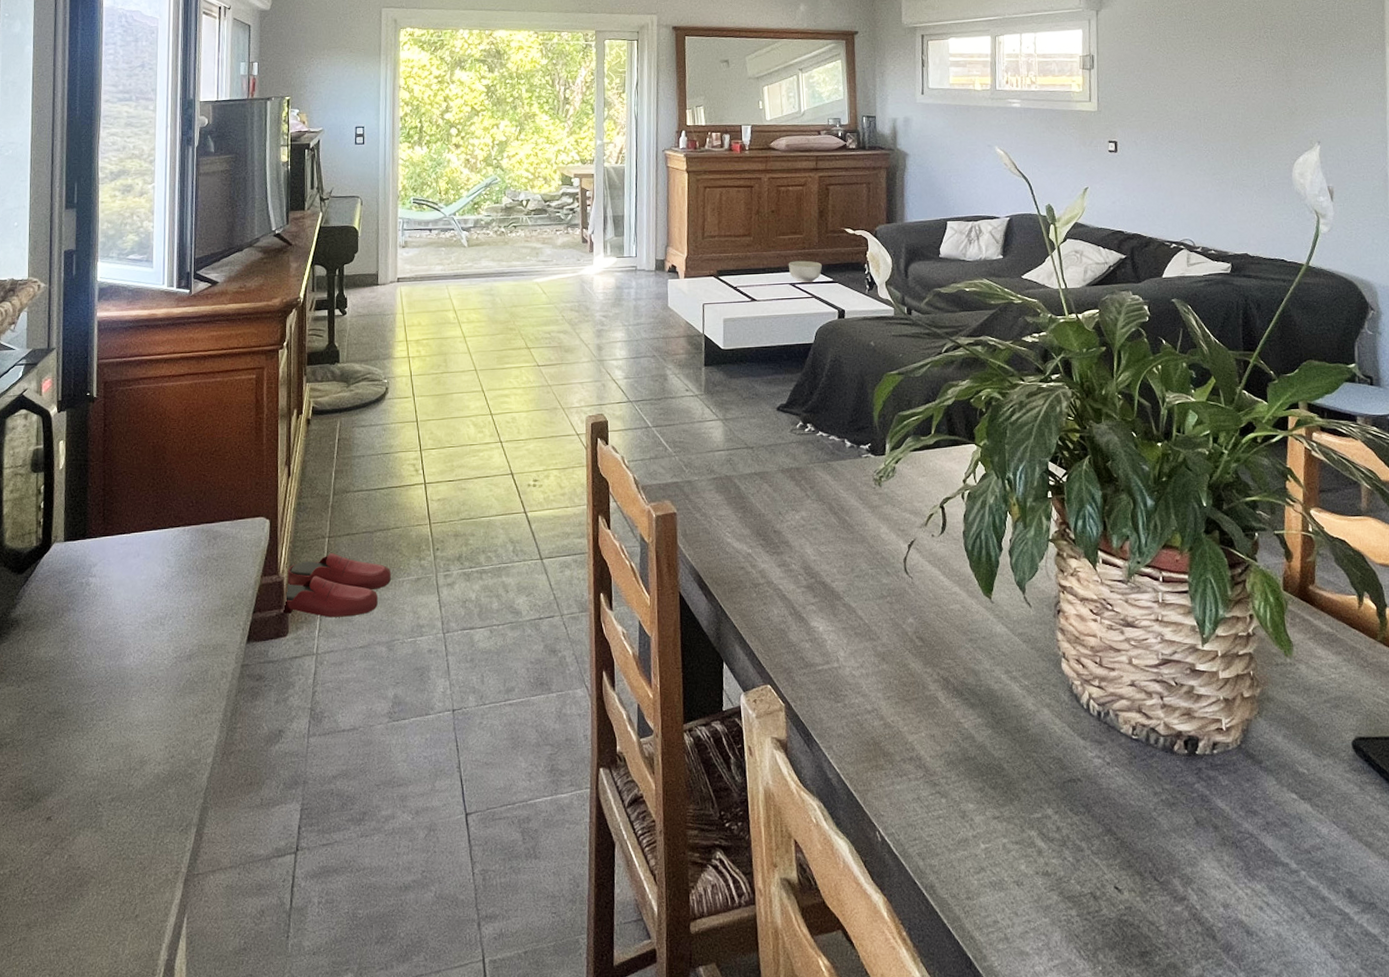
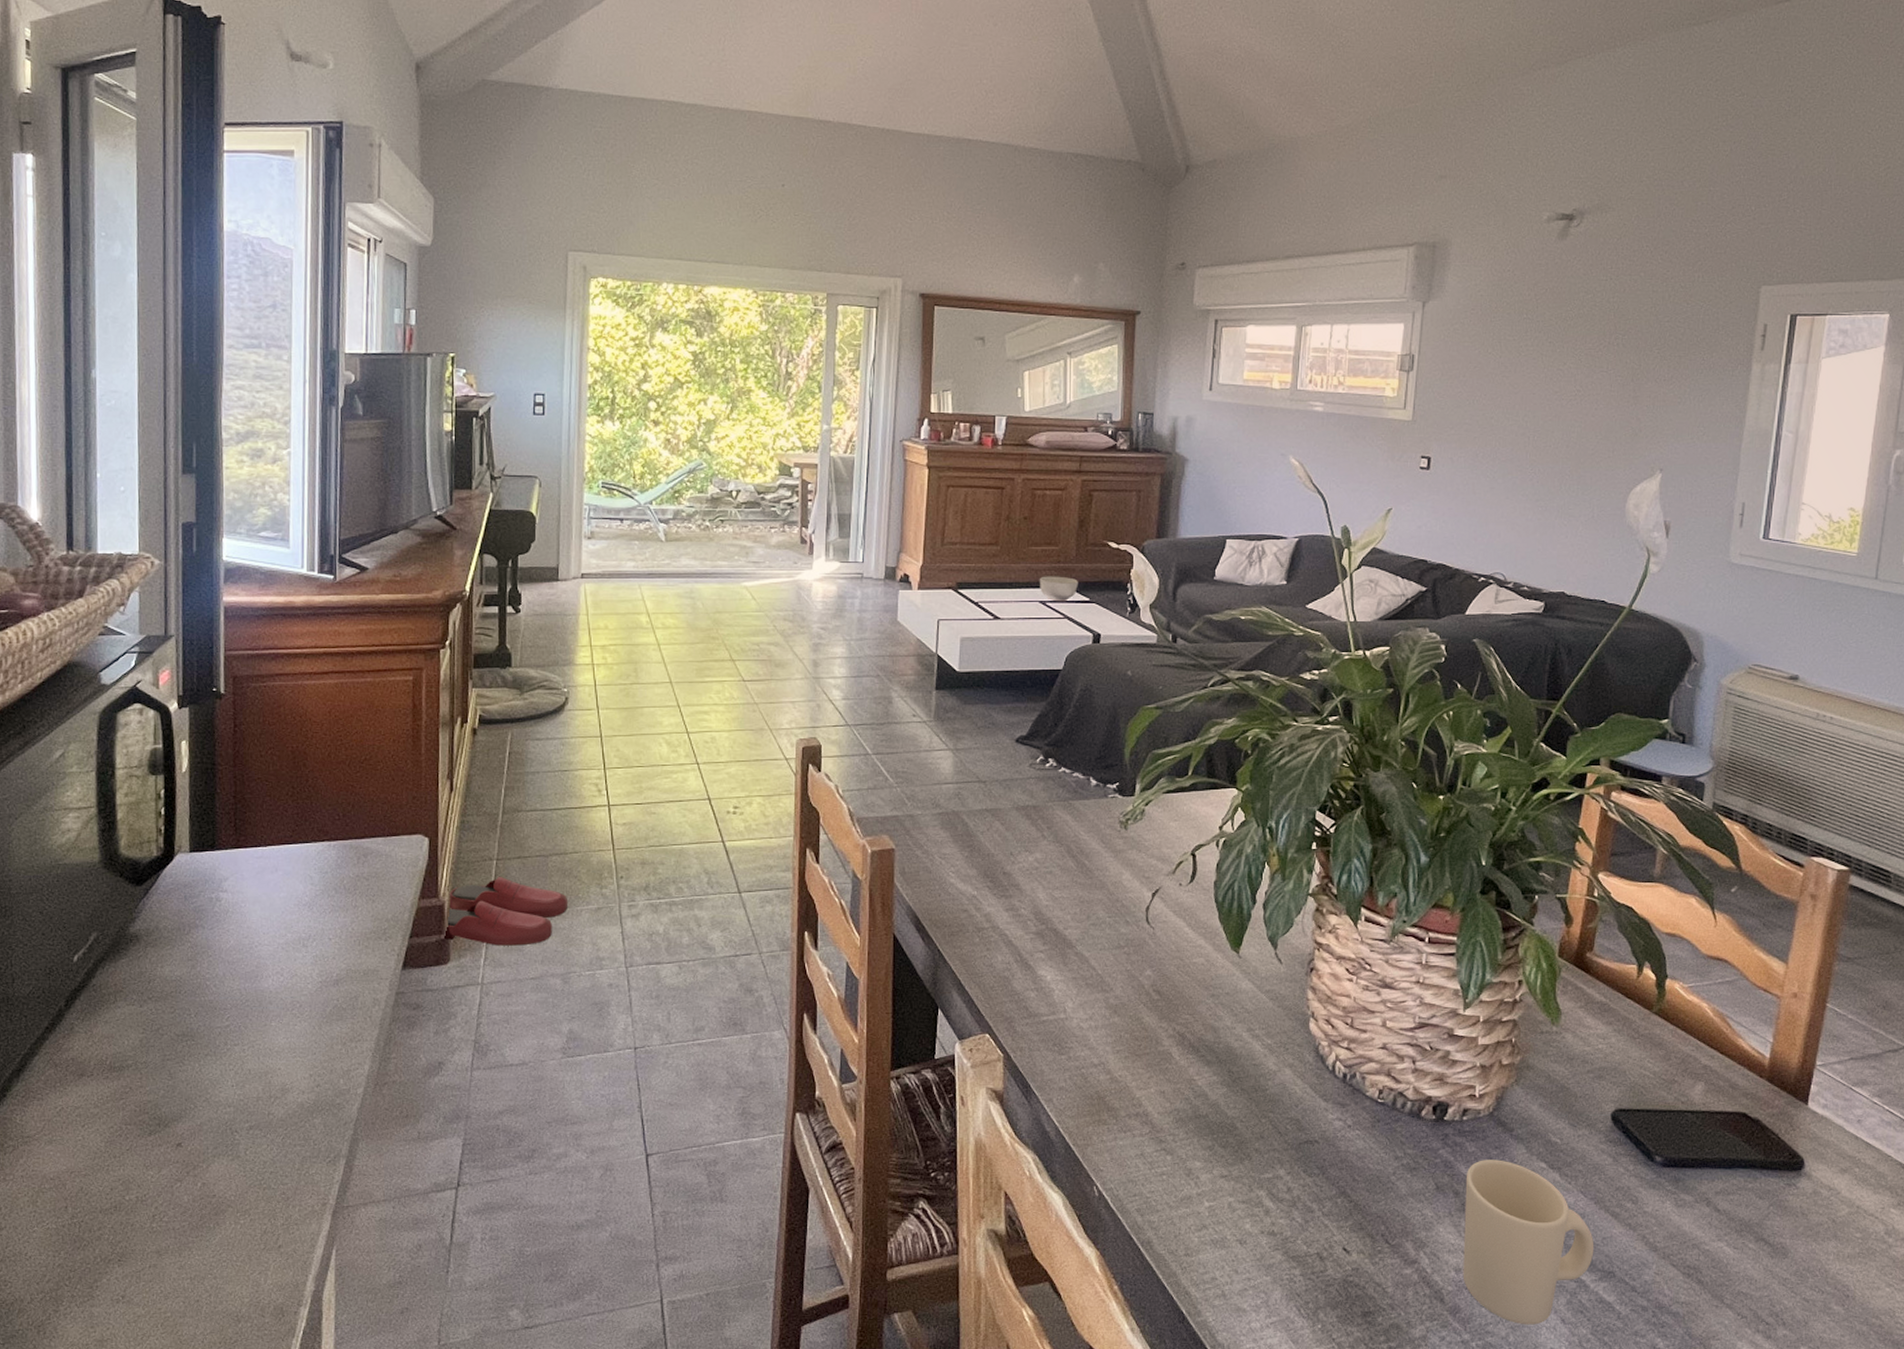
mug: none [1222,792,1354,961] -> present [1463,1159,1595,1325]

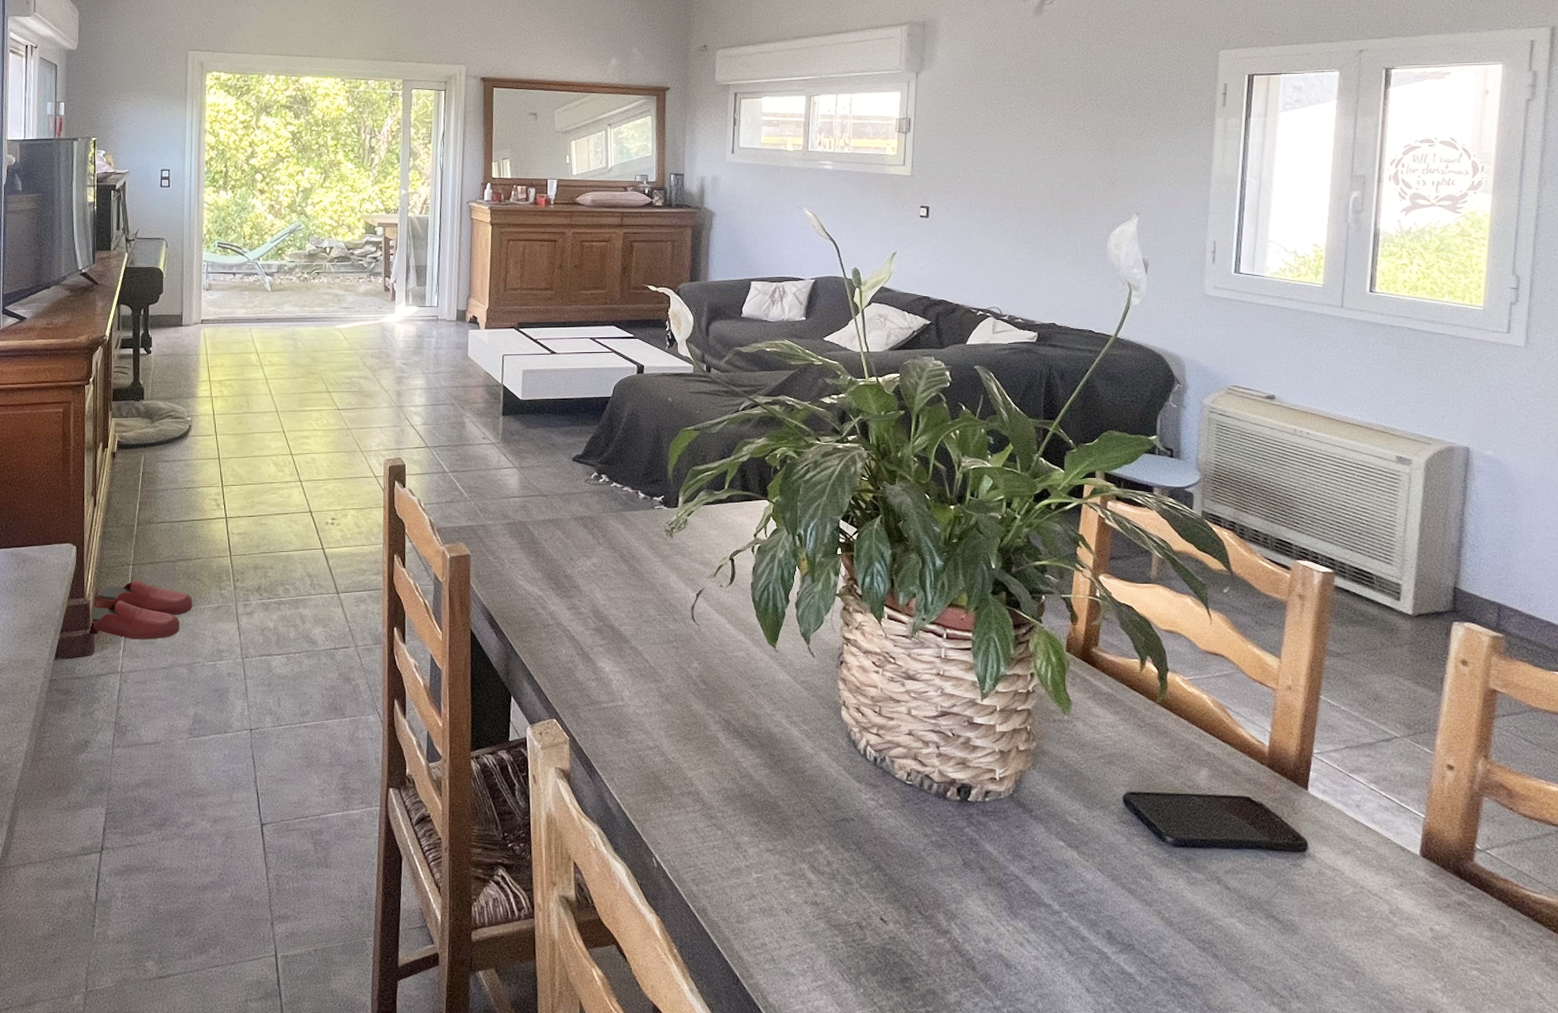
bowl: present [1039,576,1078,602] -> none [589,316,623,338]
mug: present [1463,1159,1595,1325] -> none [990,838,1114,993]

